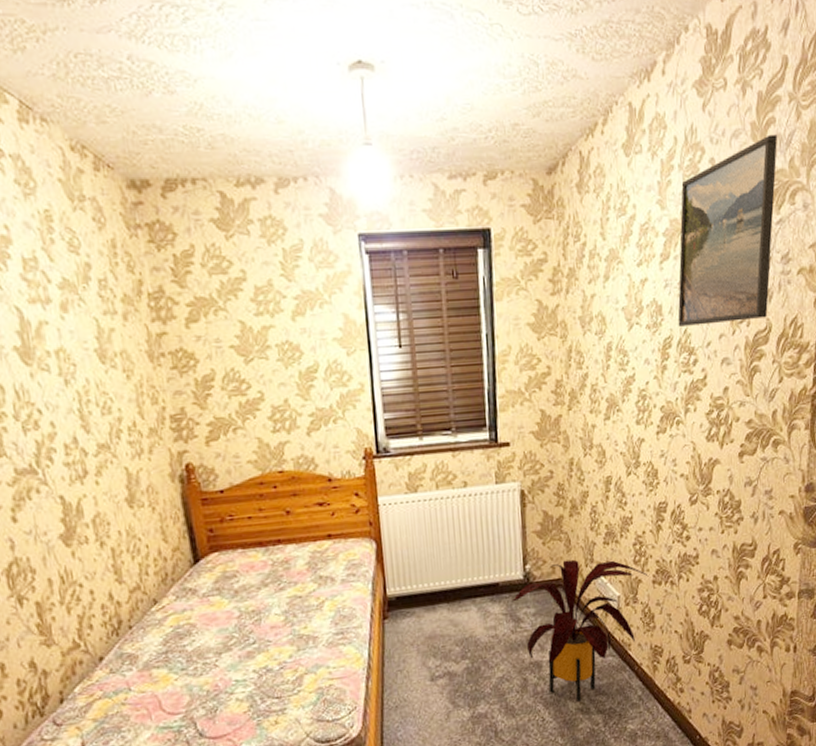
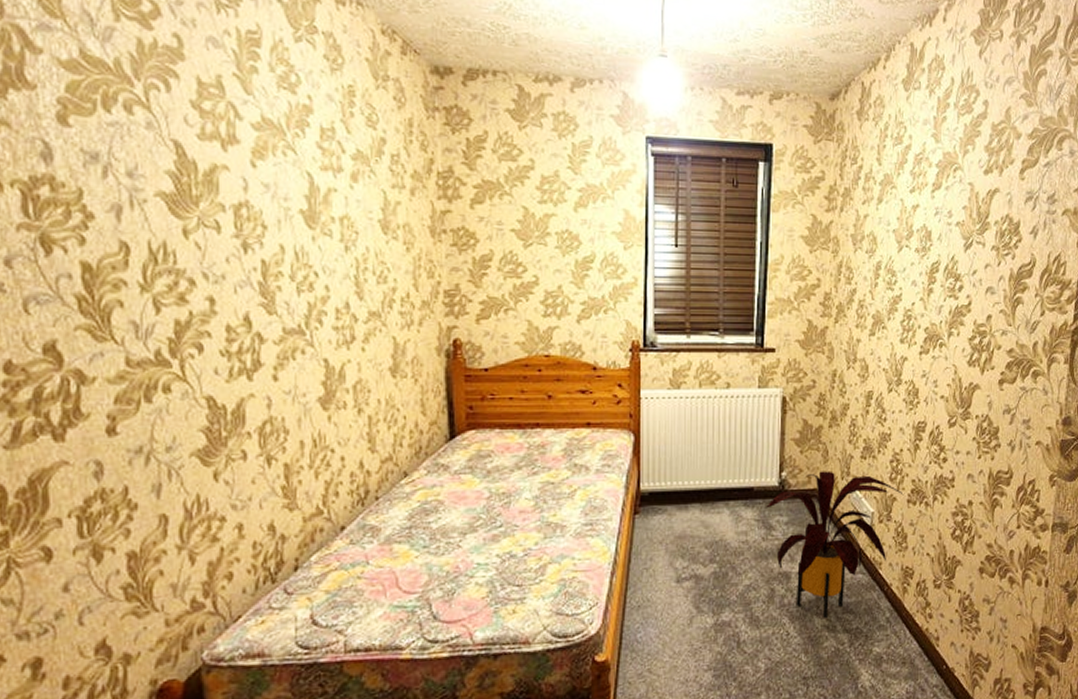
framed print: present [678,134,778,327] -> none [946,84,1049,254]

